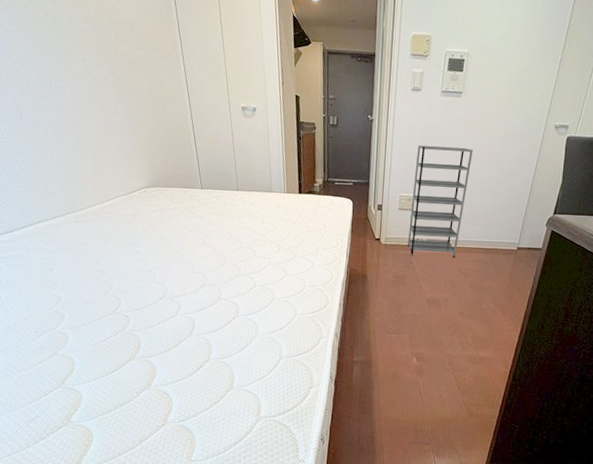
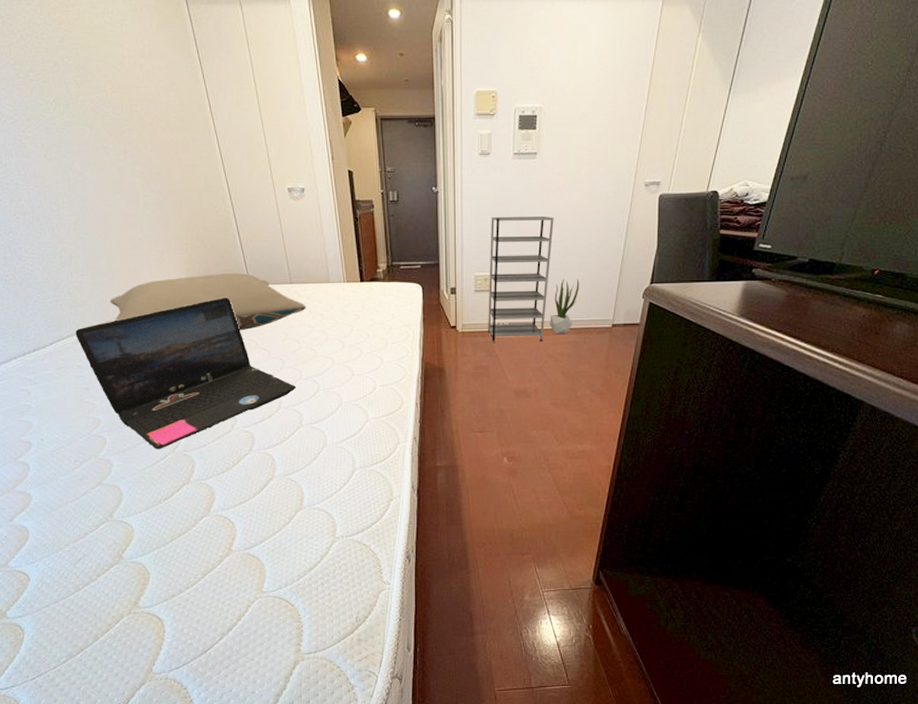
laptop: none [45,198,236,328] -> present [75,298,297,449]
pillow: none [77,177,250,229] -> present [109,272,307,331]
potted plant: none [462,204,492,253] -> present [550,278,580,334]

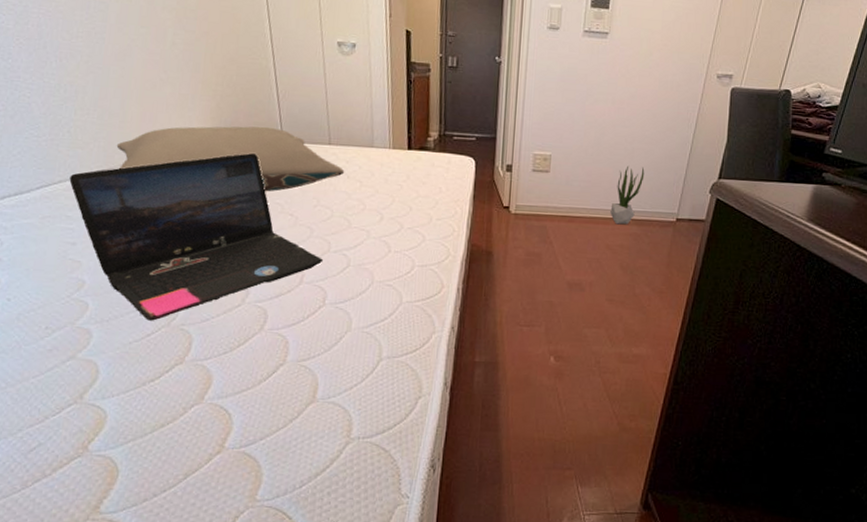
shelving unit: present [488,215,554,342] -> none [544,93,622,231]

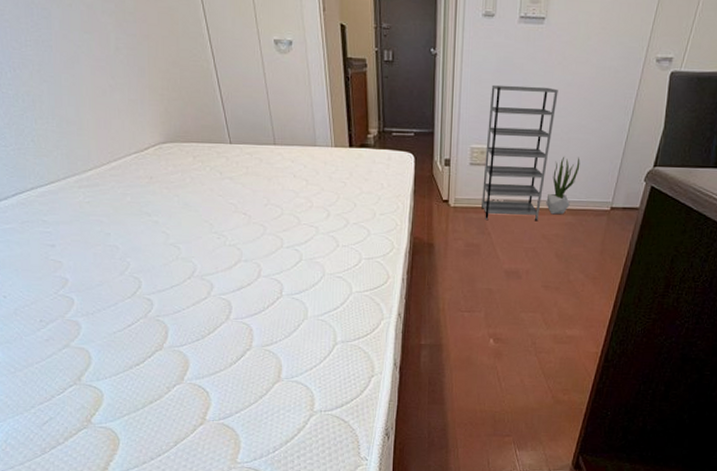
laptop: present [69,153,324,321] -> none [40,156,278,313]
pillow: present [116,126,345,192] -> none [77,129,291,193]
shelving unit: none [544,93,622,231] -> present [482,84,558,222]

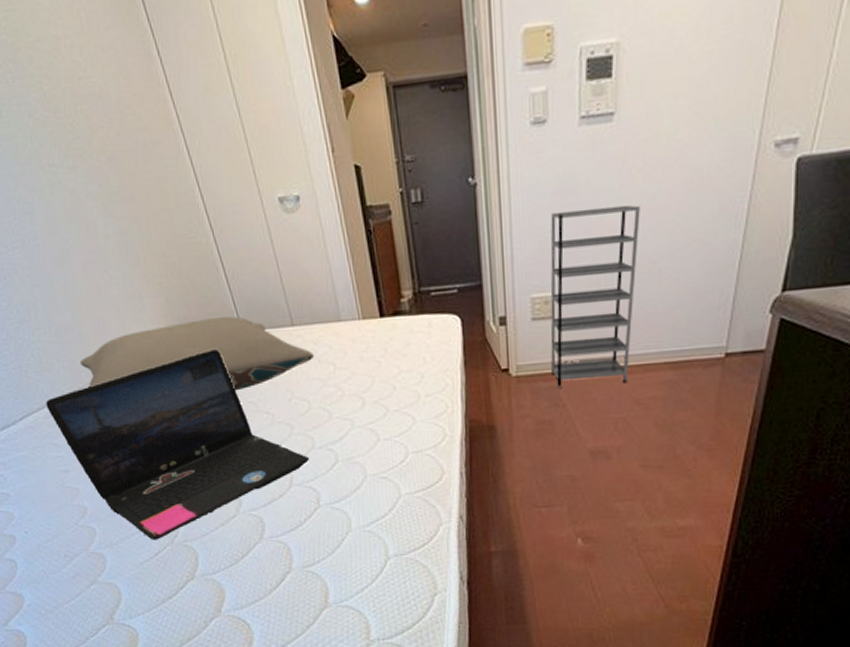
laptop: none [40,156,278,313] -> present [45,349,310,540]
pillow: none [77,129,291,193] -> present [79,316,315,391]
potted plant: present [546,156,580,215] -> none [636,291,678,372]

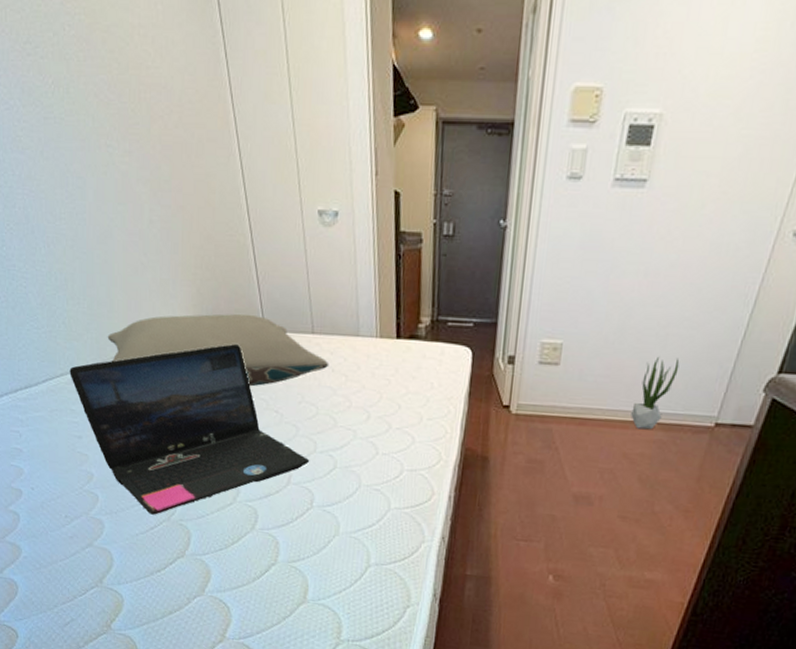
shelving unit: present [550,205,640,388] -> none [549,265,657,437]
potted plant: none [636,291,678,372] -> present [631,356,680,430]

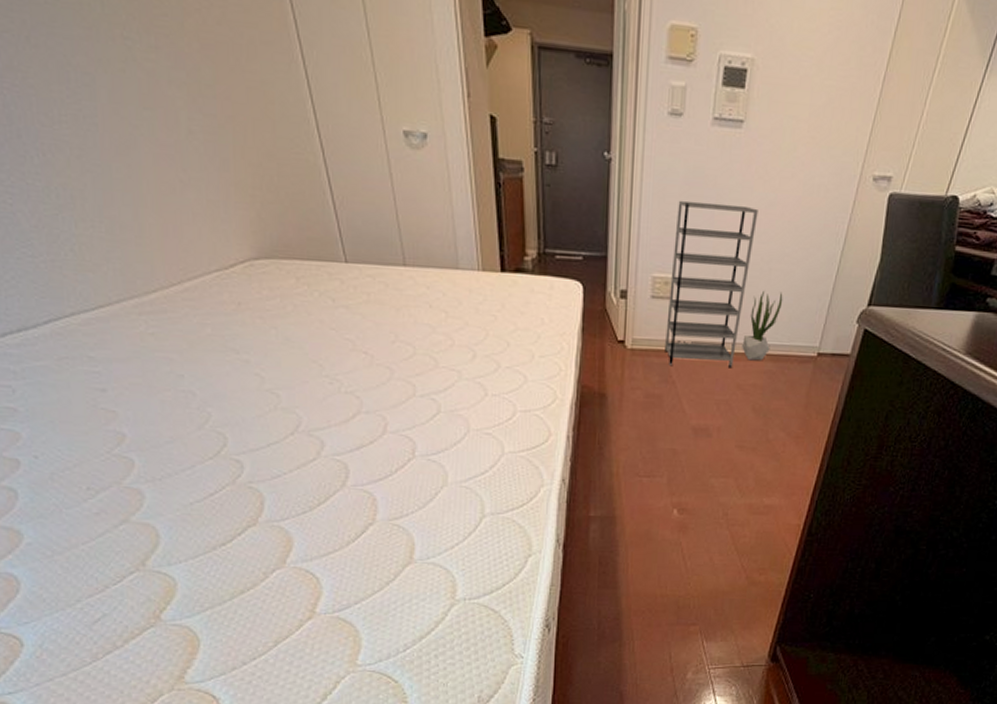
laptop: present [69,344,310,515] -> none [83,277,409,479]
pillow: present [107,314,329,387] -> none [136,242,426,325]
shelving unit: none [549,265,657,437] -> present [665,200,758,369]

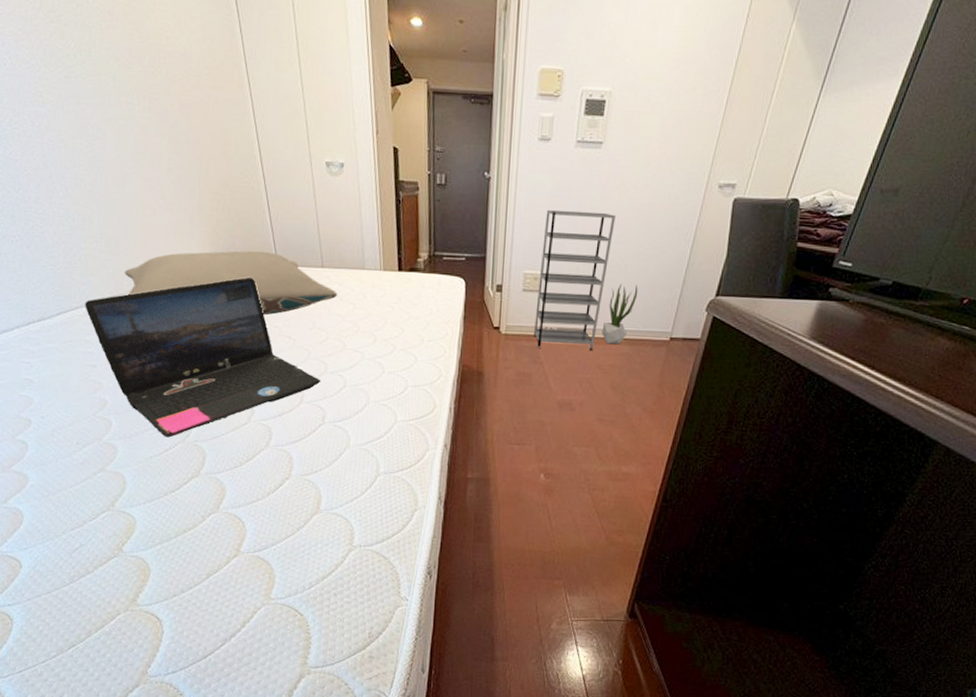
laptop: none [83,277,409,479] -> present [85,277,321,438]
pillow: none [136,242,426,325] -> present [124,250,338,316]

